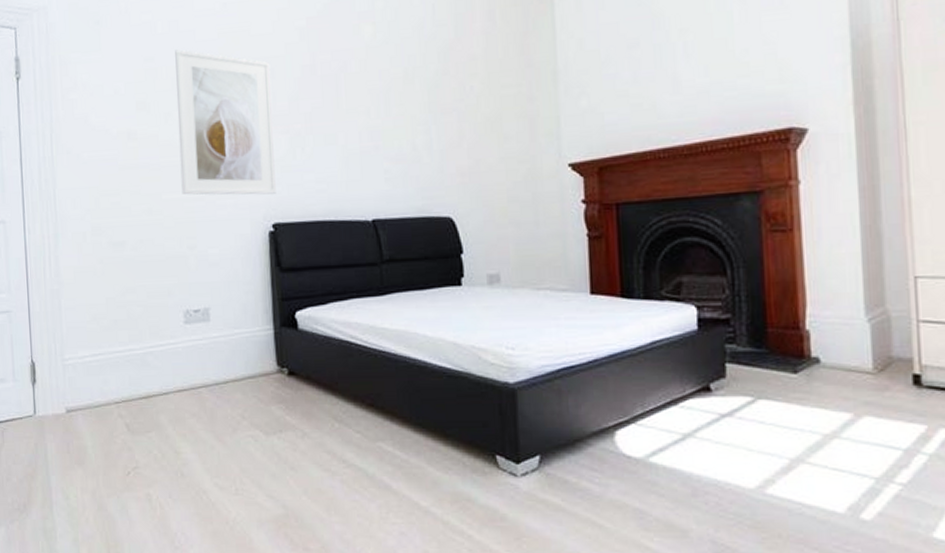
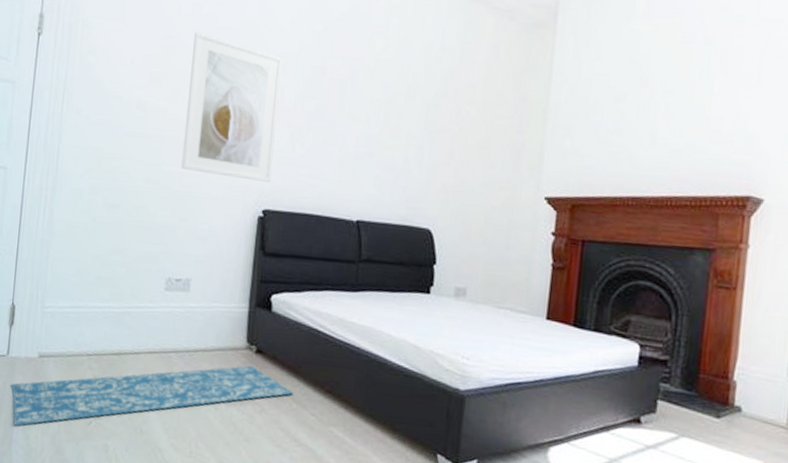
rug: none [42,389,334,487] -> present [11,365,294,426]

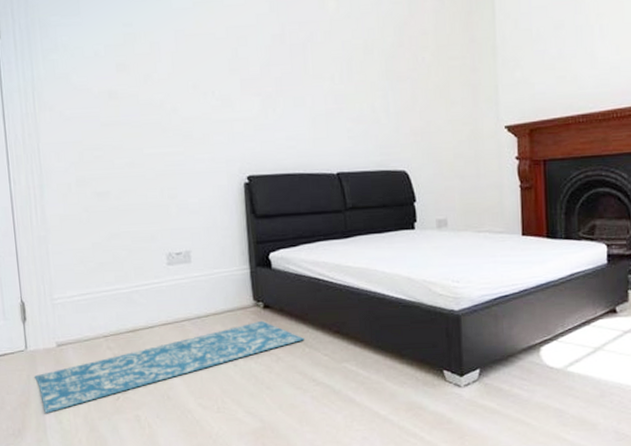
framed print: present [181,32,283,182] -> none [152,16,250,150]

